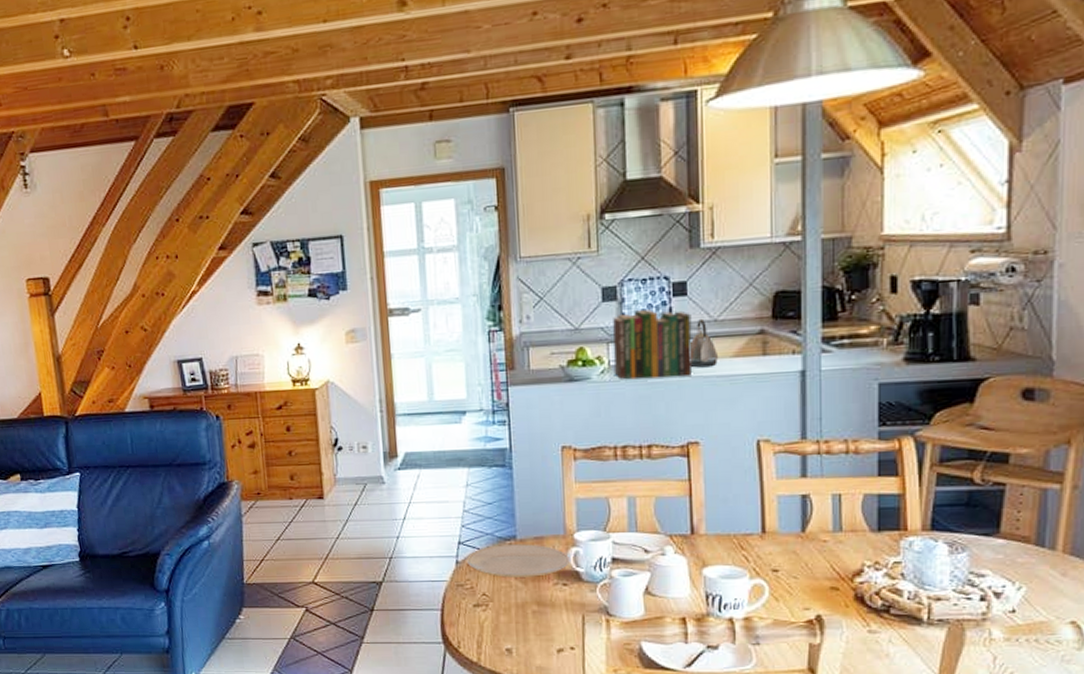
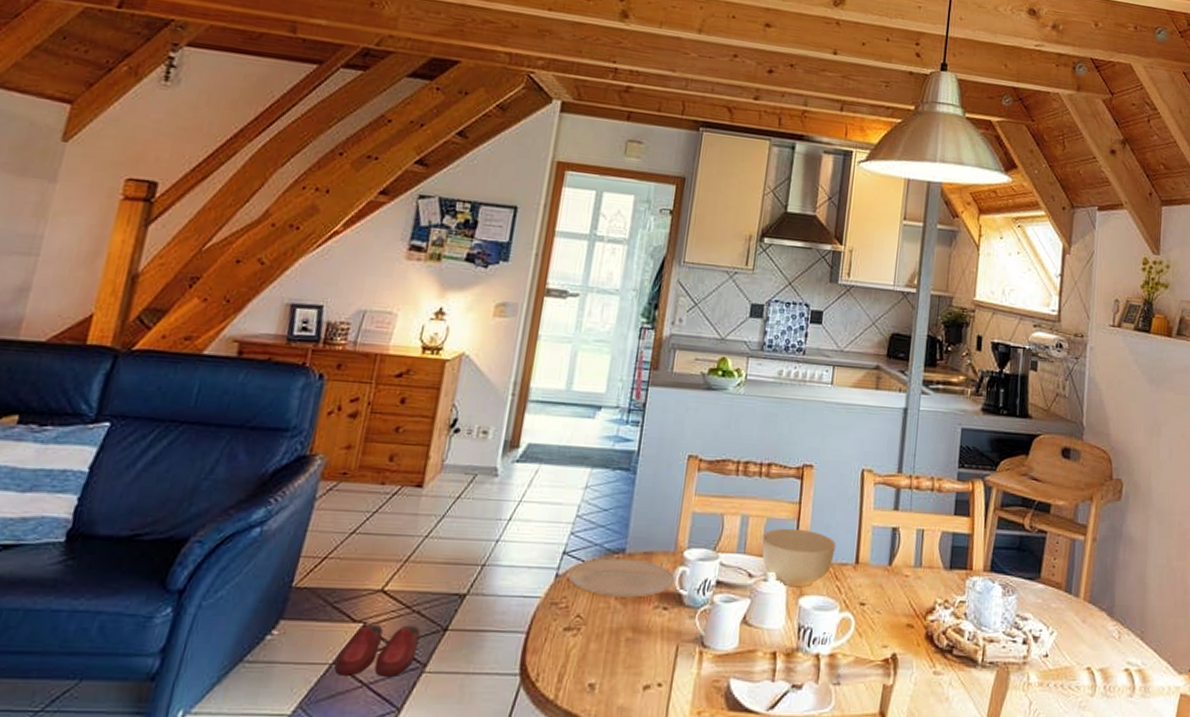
slippers: none [292,607,353,647] -> present [334,624,421,676]
books: present [612,309,693,380] -> none [749,329,823,401]
bowl: none [653,504,738,559] -> present [762,528,837,588]
kettle: present [690,318,719,368] -> none [816,347,841,394]

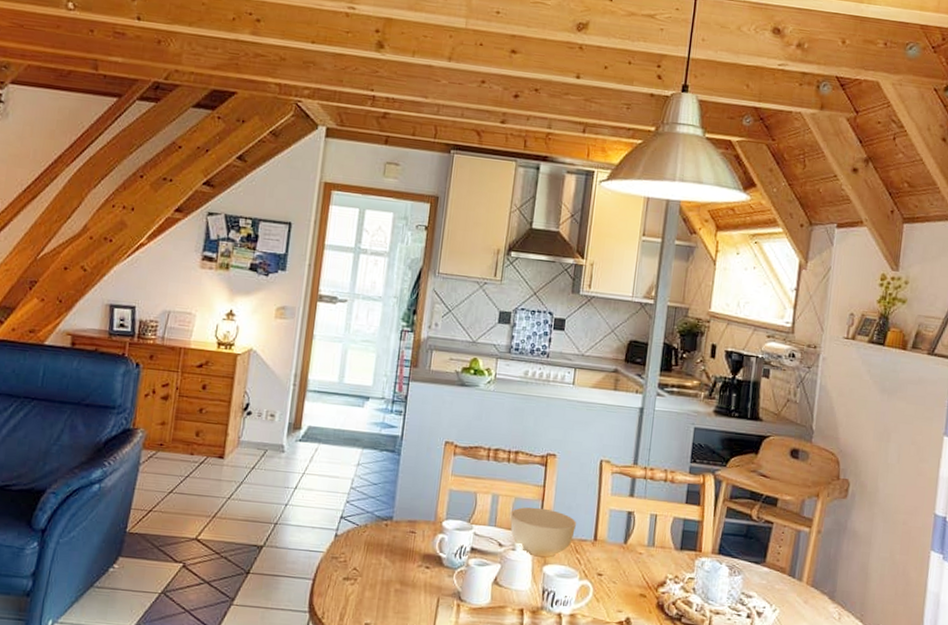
slippers: present [334,624,421,676] -> none [163,564,228,606]
plate: present [567,558,675,598] -> none [344,523,436,558]

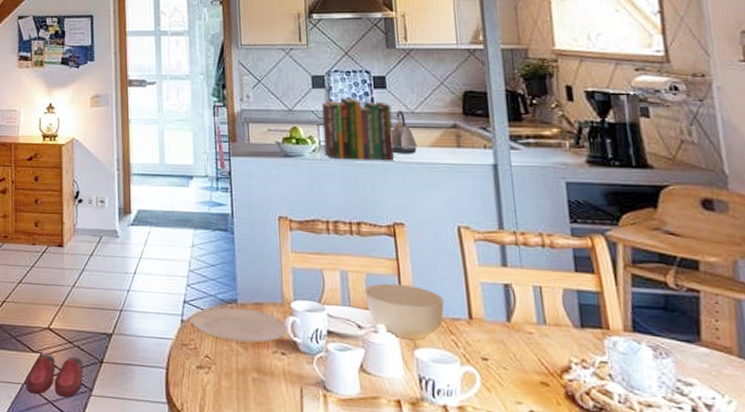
slippers: none [163,564,228,606] -> present [26,354,83,397]
plate: none [344,523,436,558] -> present [190,307,288,343]
books: none [498,334,565,399] -> present [322,97,394,162]
kettle: none [559,351,581,393] -> present [391,110,418,154]

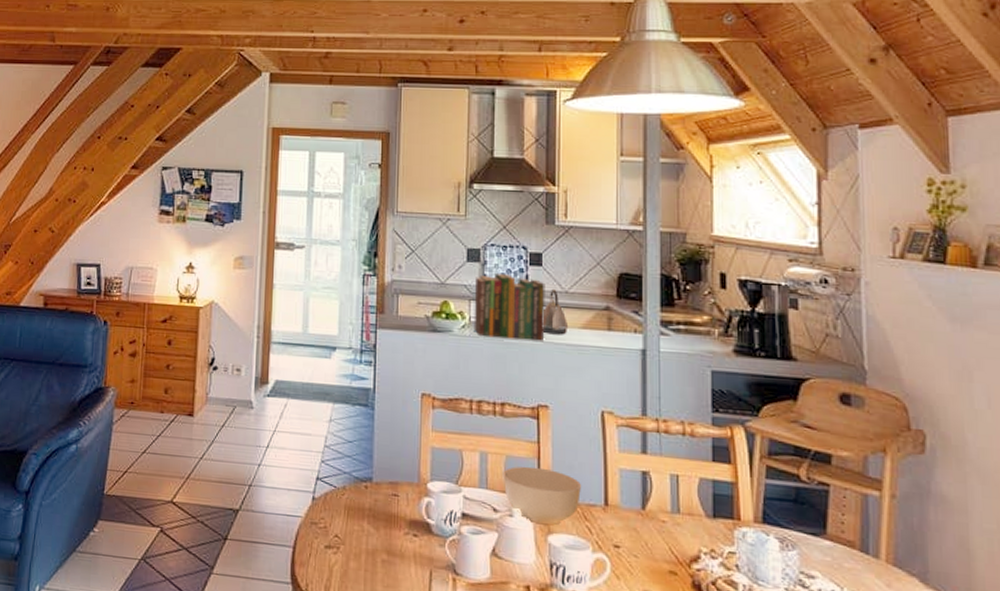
slippers: present [26,354,83,397] -> none [143,529,205,575]
plate: present [190,307,288,343] -> none [322,485,422,524]

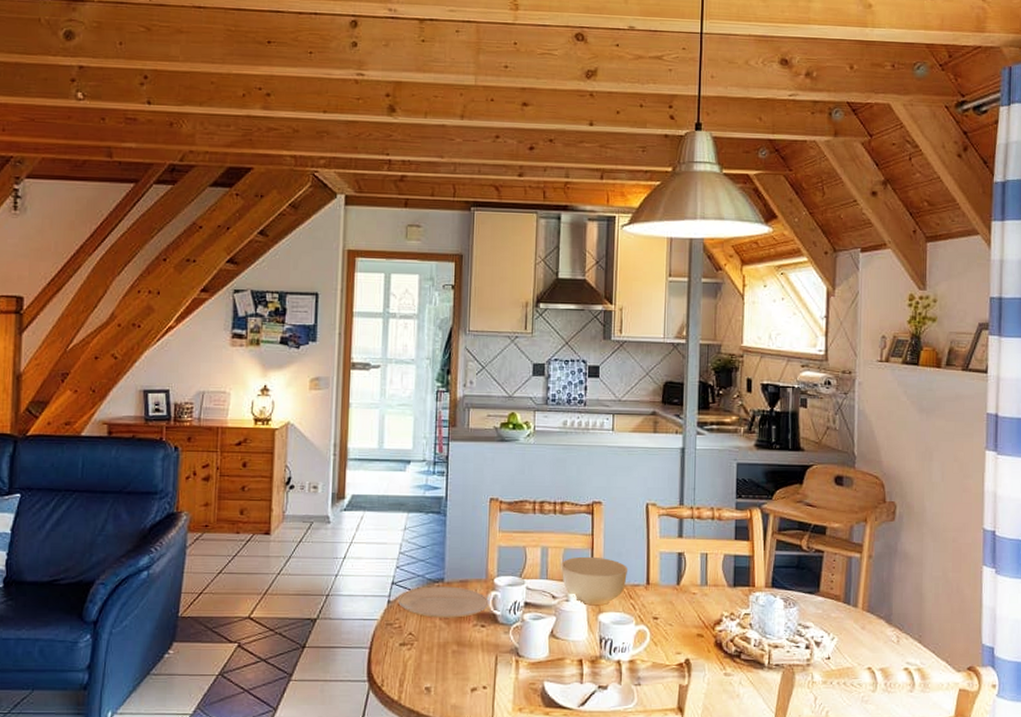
plate: none [322,485,422,524] -> present [397,586,489,618]
books: present [473,272,545,343] -> none [538,385,602,446]
kettle: present [544,288,569,335] -> none [599,397,621,439]

